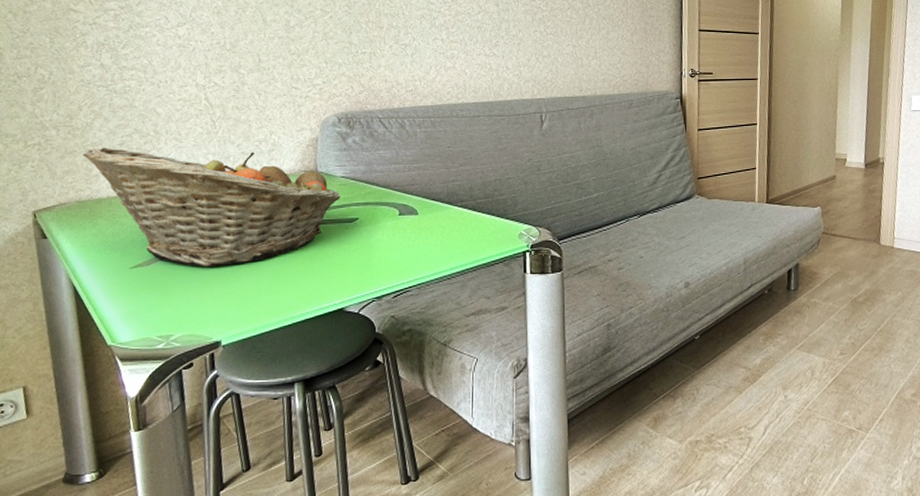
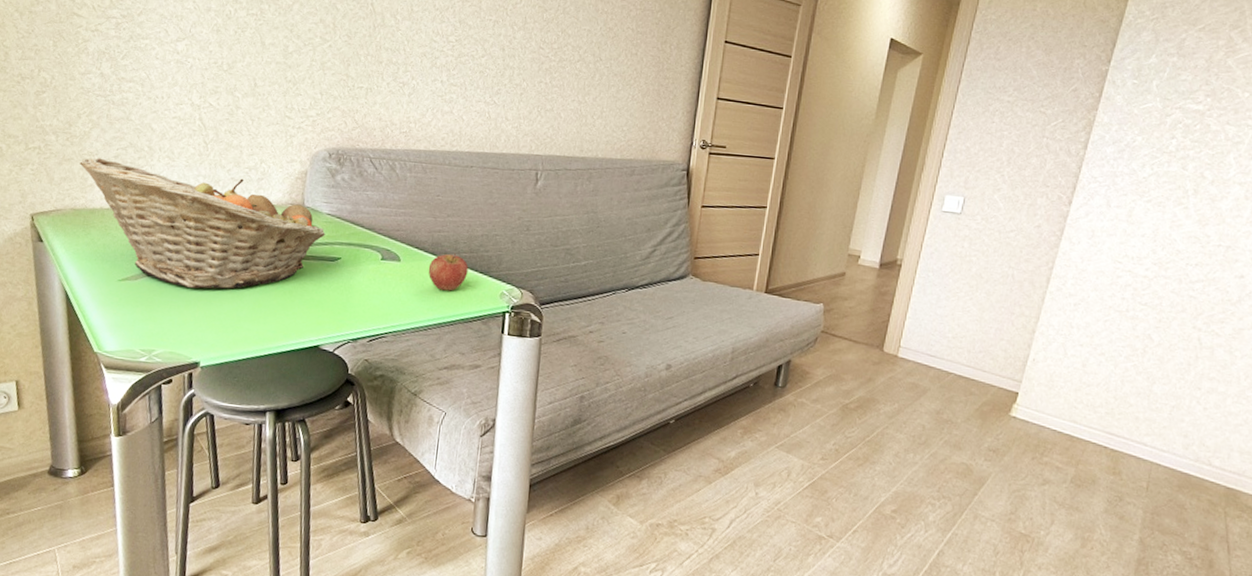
apple: none [446,200,485,238] -> present [428,253,468,291]

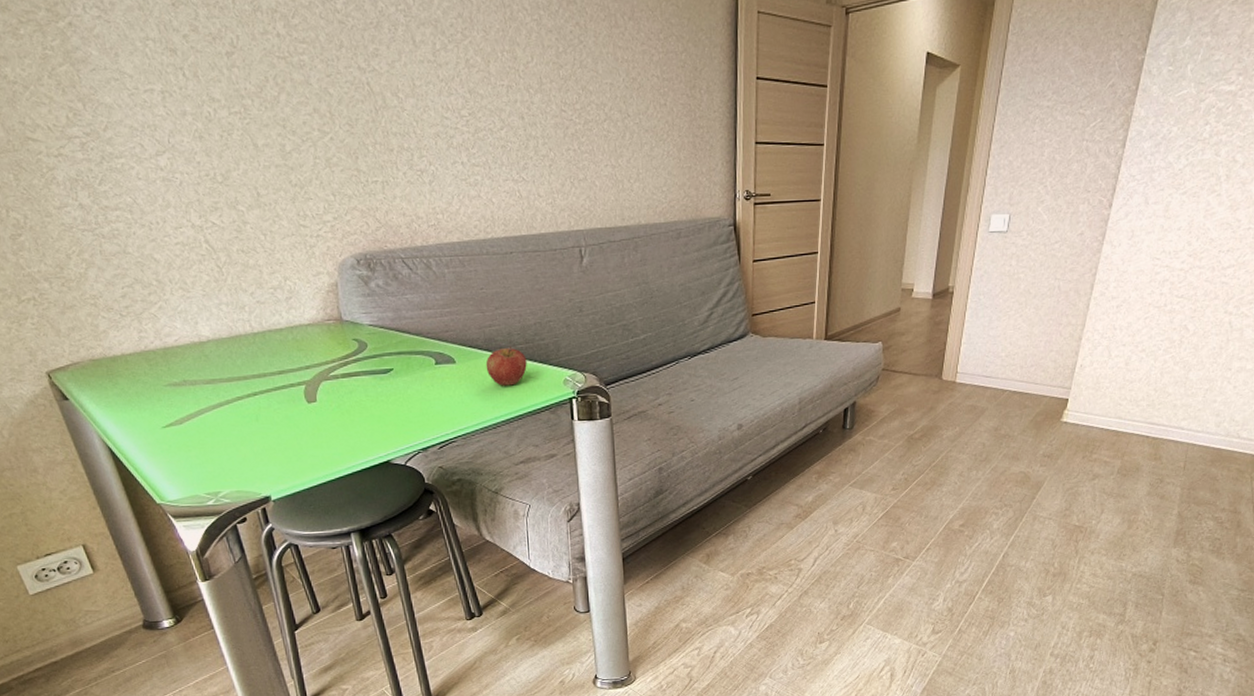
fruit basket: present [79,158,326,289] -> none [84,300,372,423]

